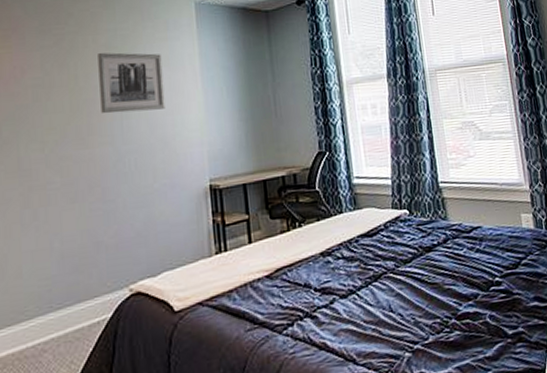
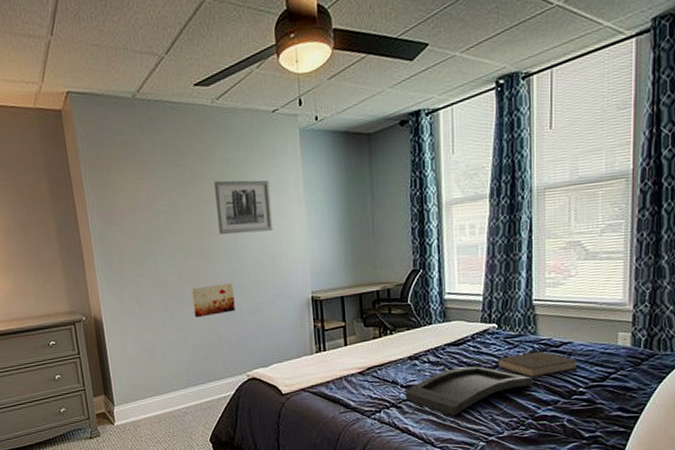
wall art: none [62,171,117,217] -> present [191,283,235,318]
tray: none [319,259,451,322] -> present [404,366,533,415]
book: none [412,237,490,269] -> present [497,351,577,378]

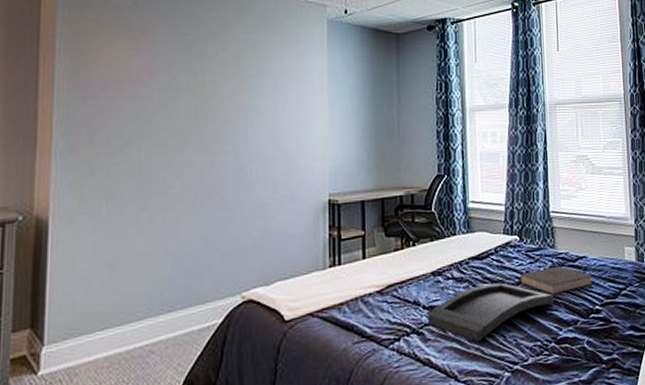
wall art: present [191,283,235,318] -> none [181,180,236,221]
wall art: present [214,180,273,235] -> none [226,62,291,123]

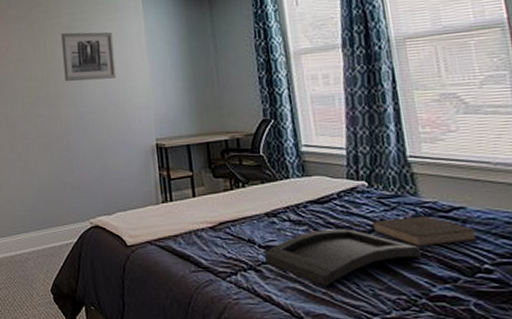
wall art: none [226,62,291,123] -> present [61,32,117,82]

